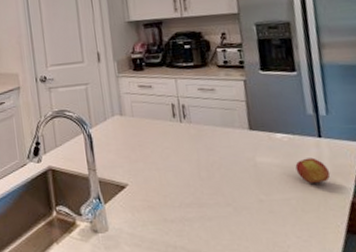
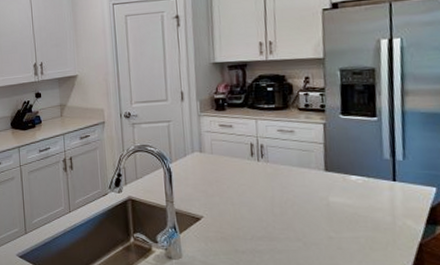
apple: present [295,157,331,183] -> none [367,200,402,223]

